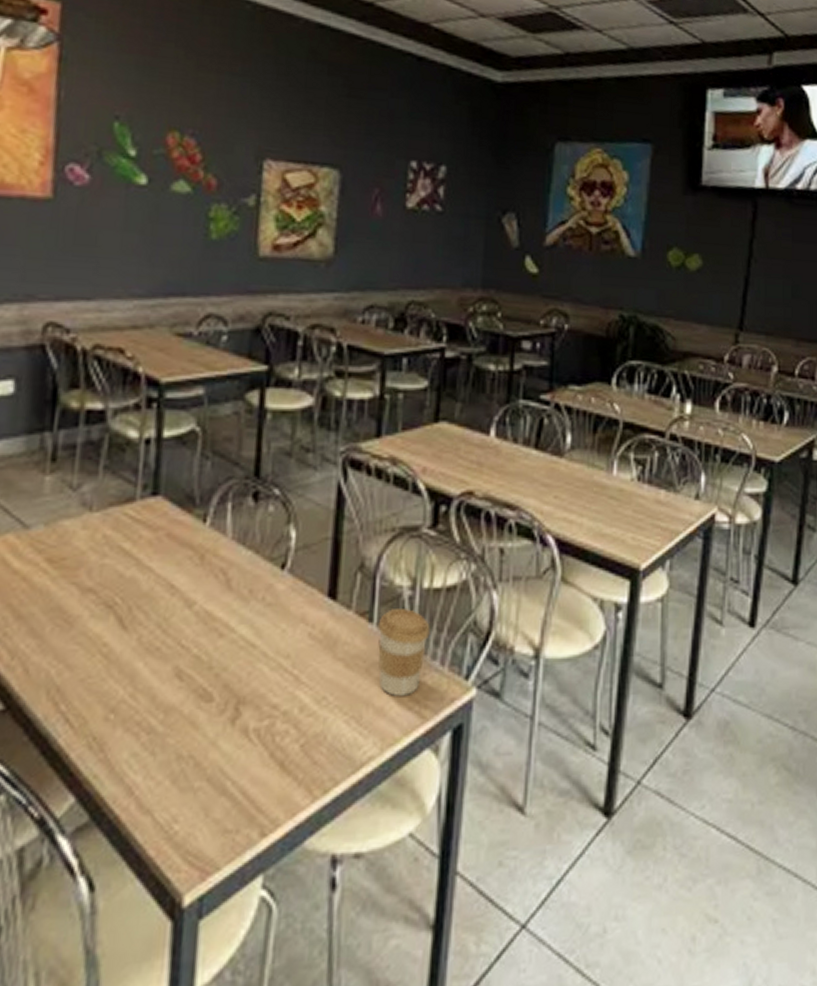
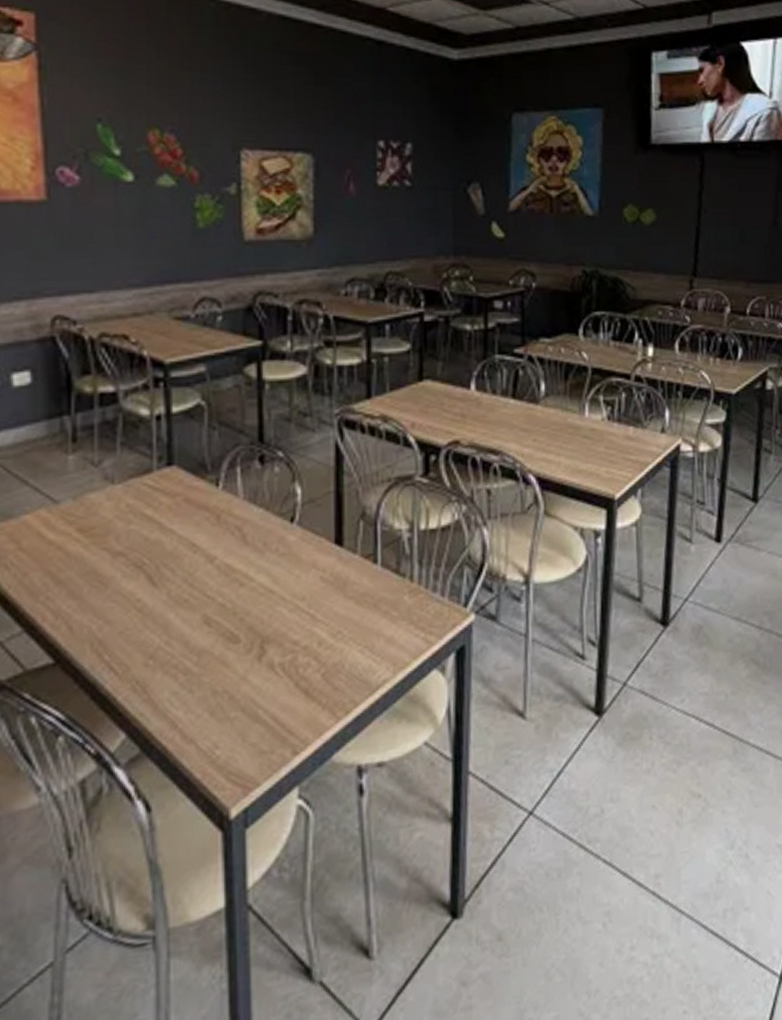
coffee cup: present [378,609,430,696] -> none [382,549,429,626]

